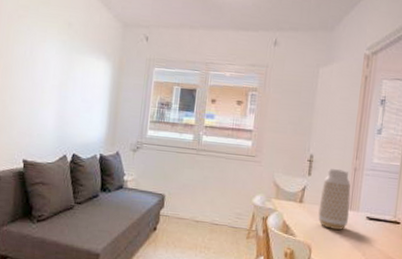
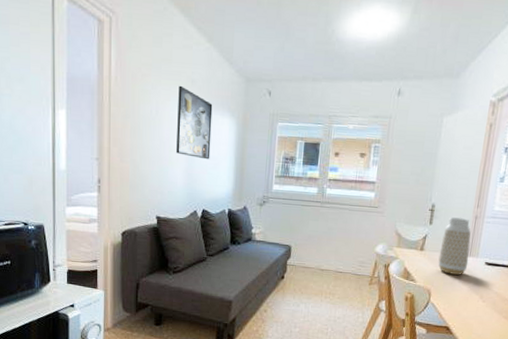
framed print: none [48,27,89,103] -> present [176,85,213,160]

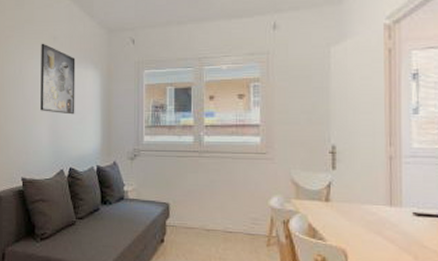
vase: present [438,217,471,275] -> none [350,160,390,230]

